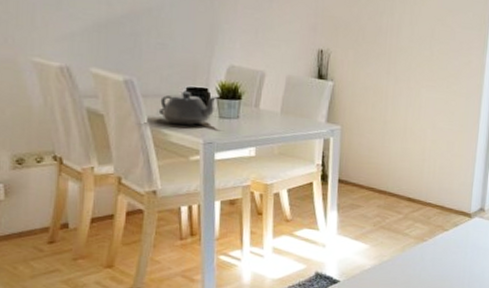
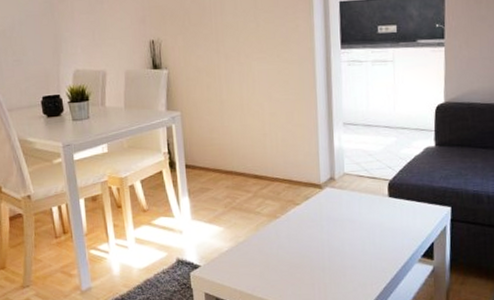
teapot: present [158,91,218,125] -> none [22,100,69,132]

